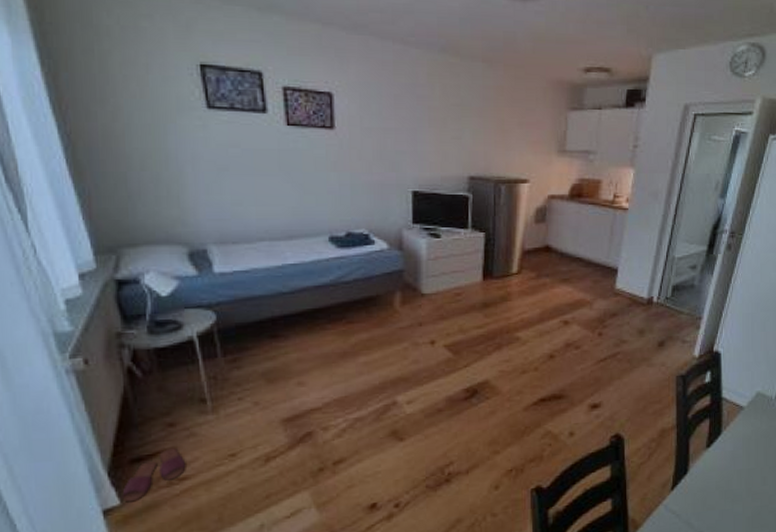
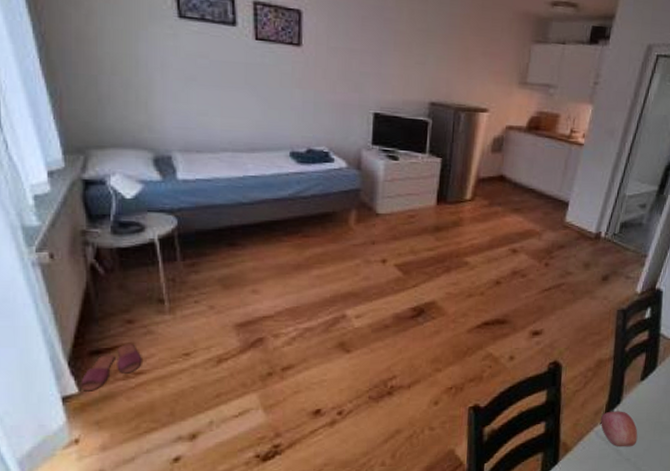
fruit: none [669,481,708,520] -> present [601,411,638,447]

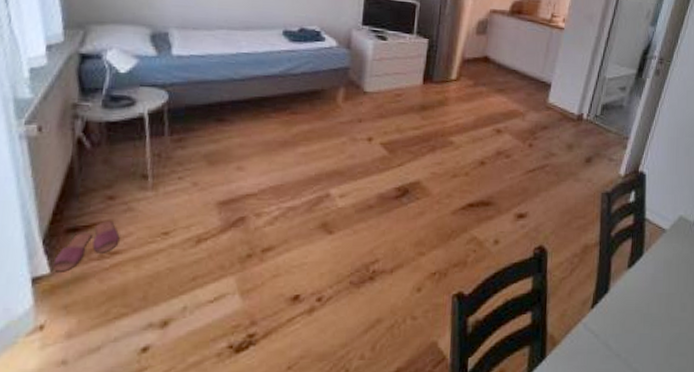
fruit: present [601,411,638,447] -> none [589,301,627,342]

